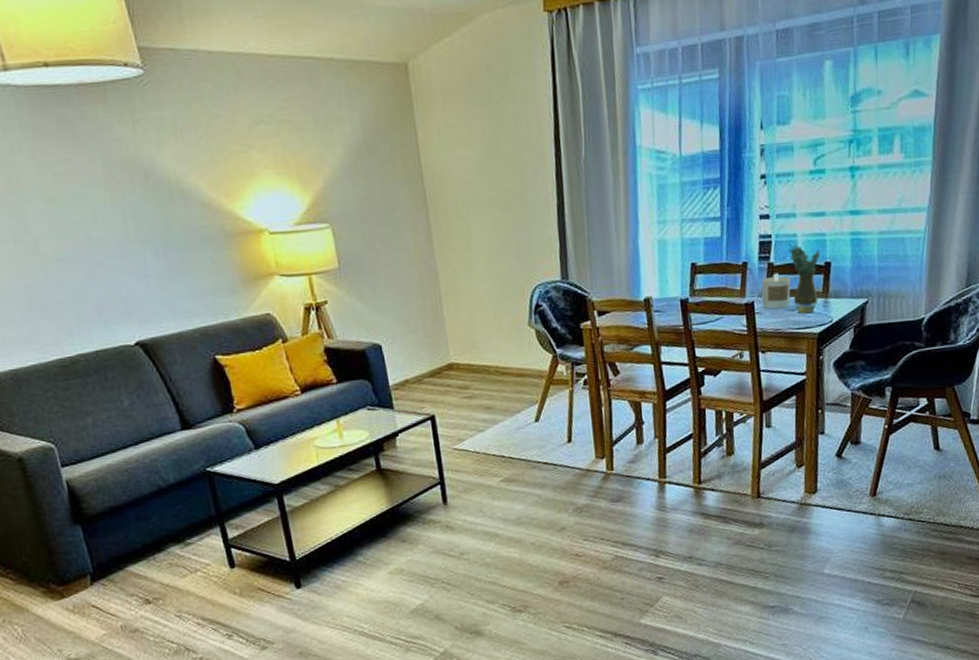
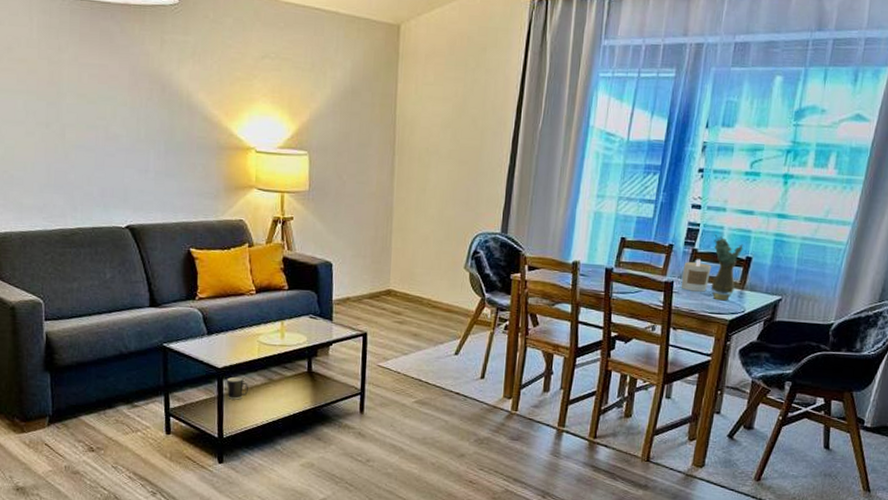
mug: none [287,489,314,517] -> present [226,376,248,400]

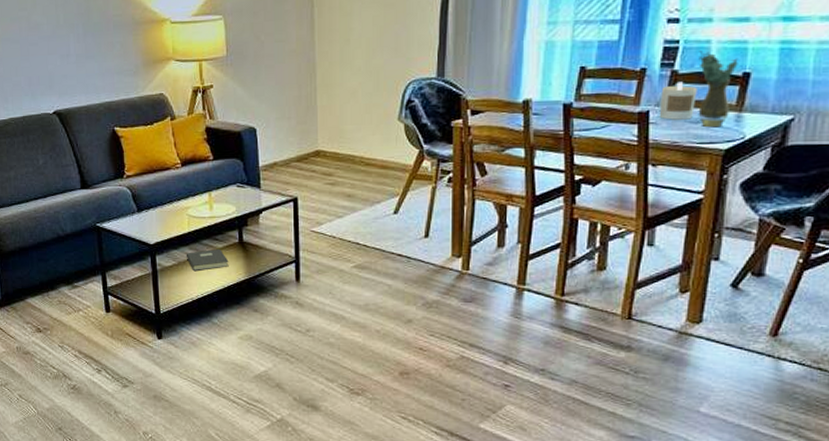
mug: present [226,376,248,400] -> none [159,252,181,275]
book: none [253,377,296,398] -> present [186,249,229,272]

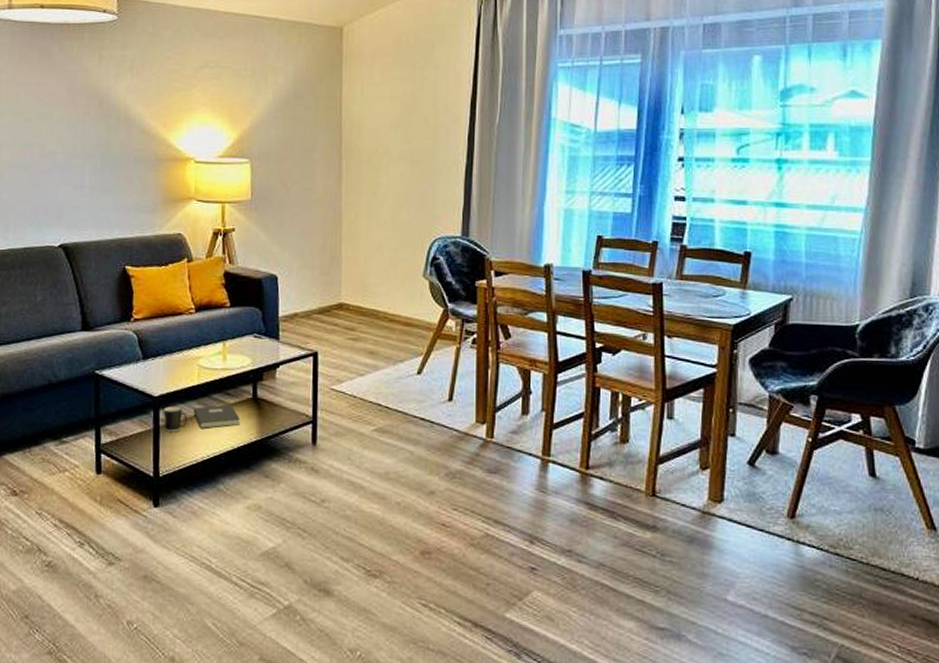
mug: none [159,252,181,275] -> present [163,406,187,433]
candle: present [659,81,697,120] -> none [671,256,705,294]
vase: present [698,51,739,128] -> none [704,228,740,303]

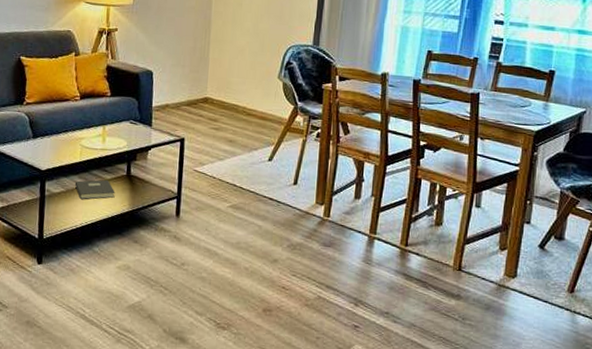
mug: present [163,406,187,433] -> none [48,179,70,202]

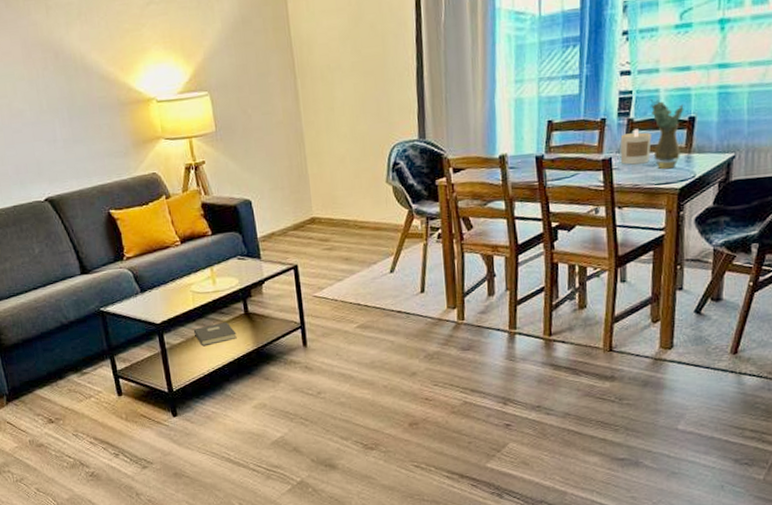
candle: none [486,72,516,104] -> present [620,128,652,165]
vase: none [516,49,546,113] -> present [650,99,684,170]

